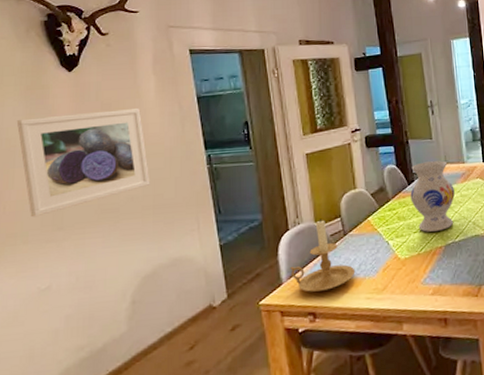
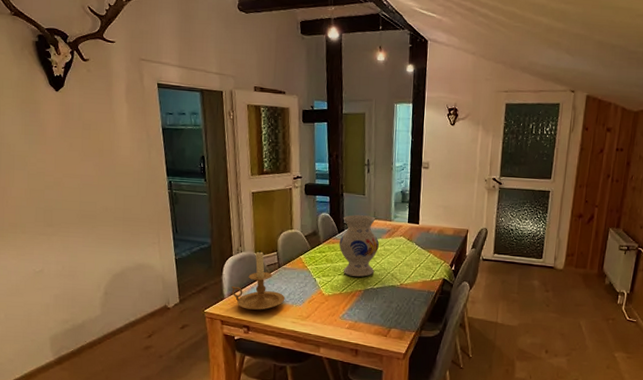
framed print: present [16,108,150,217] -> none [14,128,121,213]

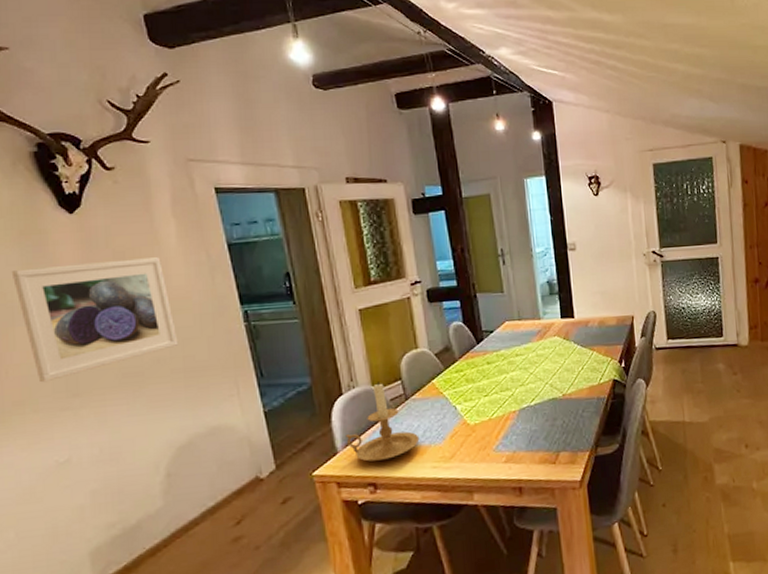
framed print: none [14,128,121,213] -> present [11,257,179,383]
vase: present [339,215,379,277] -> none [479,316,530,395]

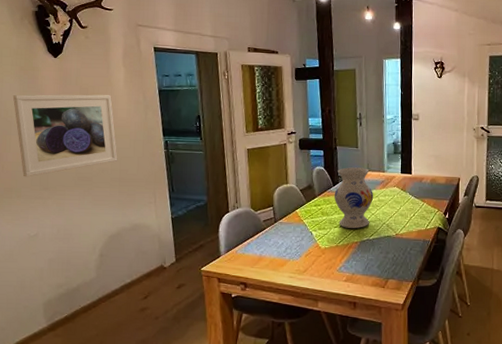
candle holder: present [346,382,420,462] -> none [228,206,282,266]
vase: none [479,316,530,395] -> present [334,167,373,228]

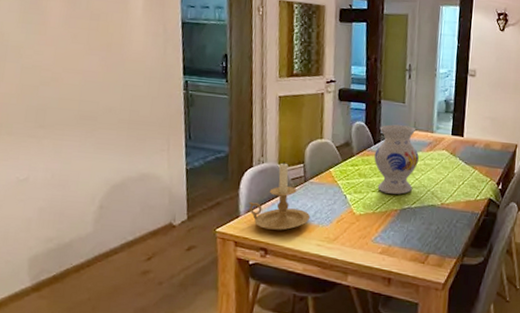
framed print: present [12,94,118,177] -> none [11,16,129,112]
candle holder: none [228,206,282,266] -> present [249,161,311,231]

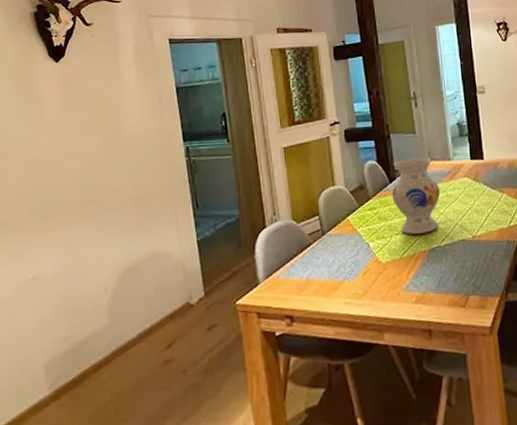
candle holder: present [249,161,311,231] -> none [267,216,334,294]

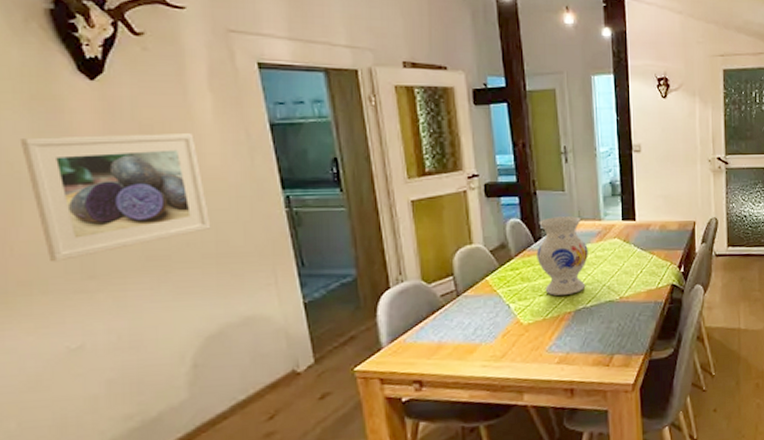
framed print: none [8,99,131,207] -> present [19,134,211,262]

